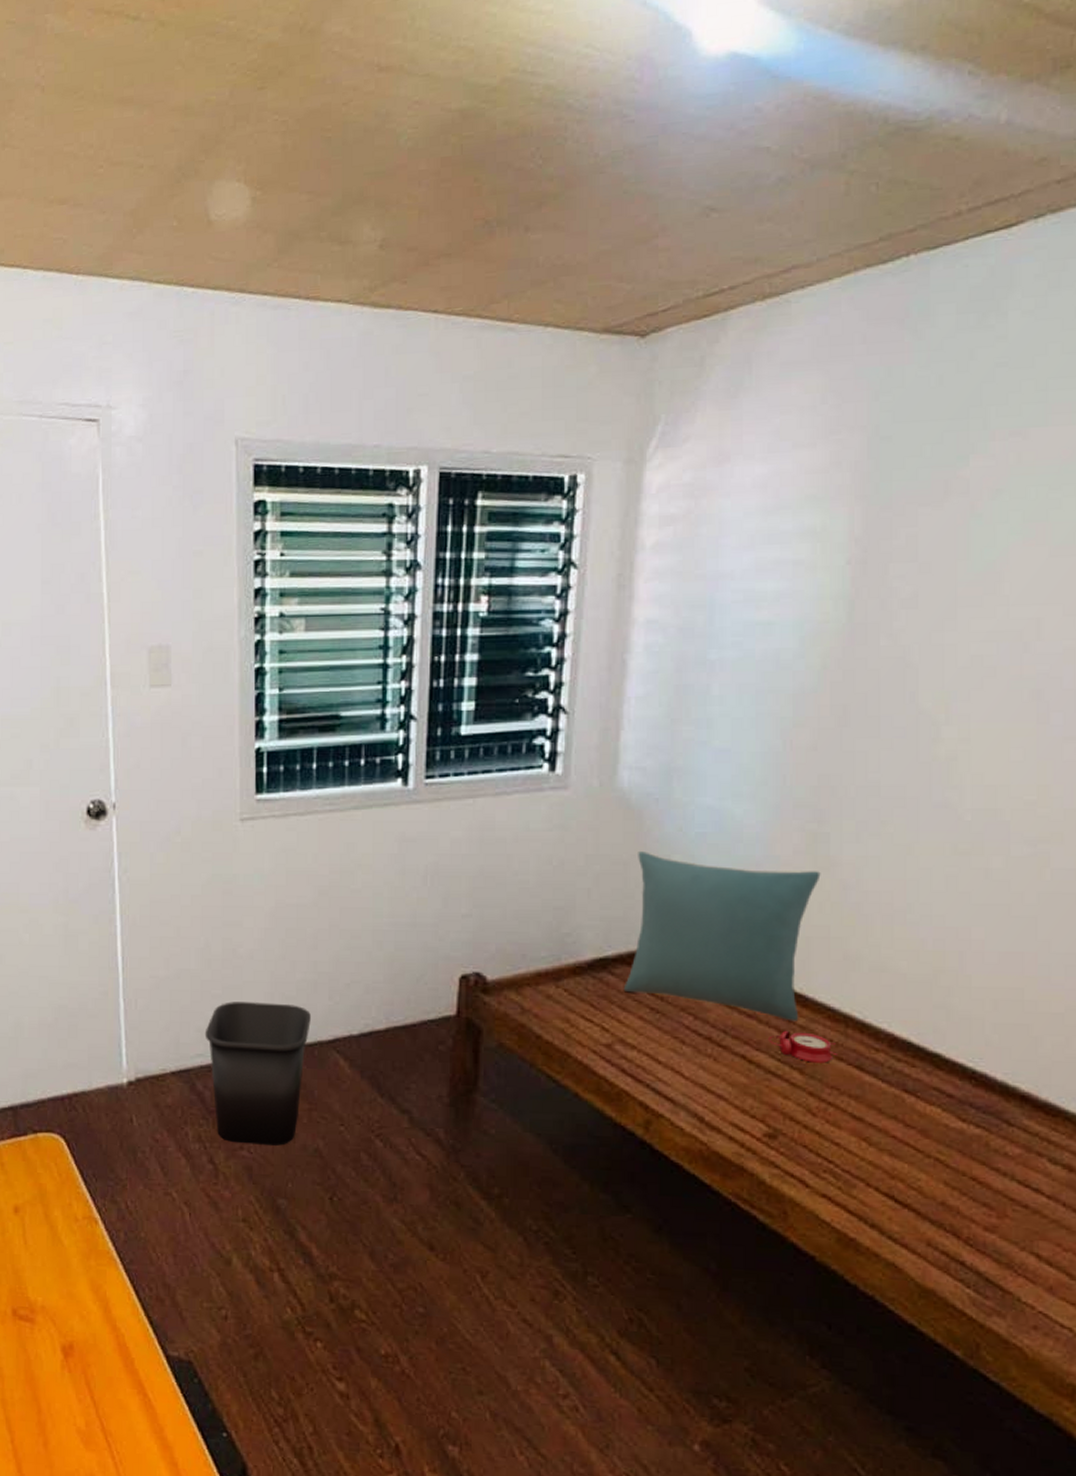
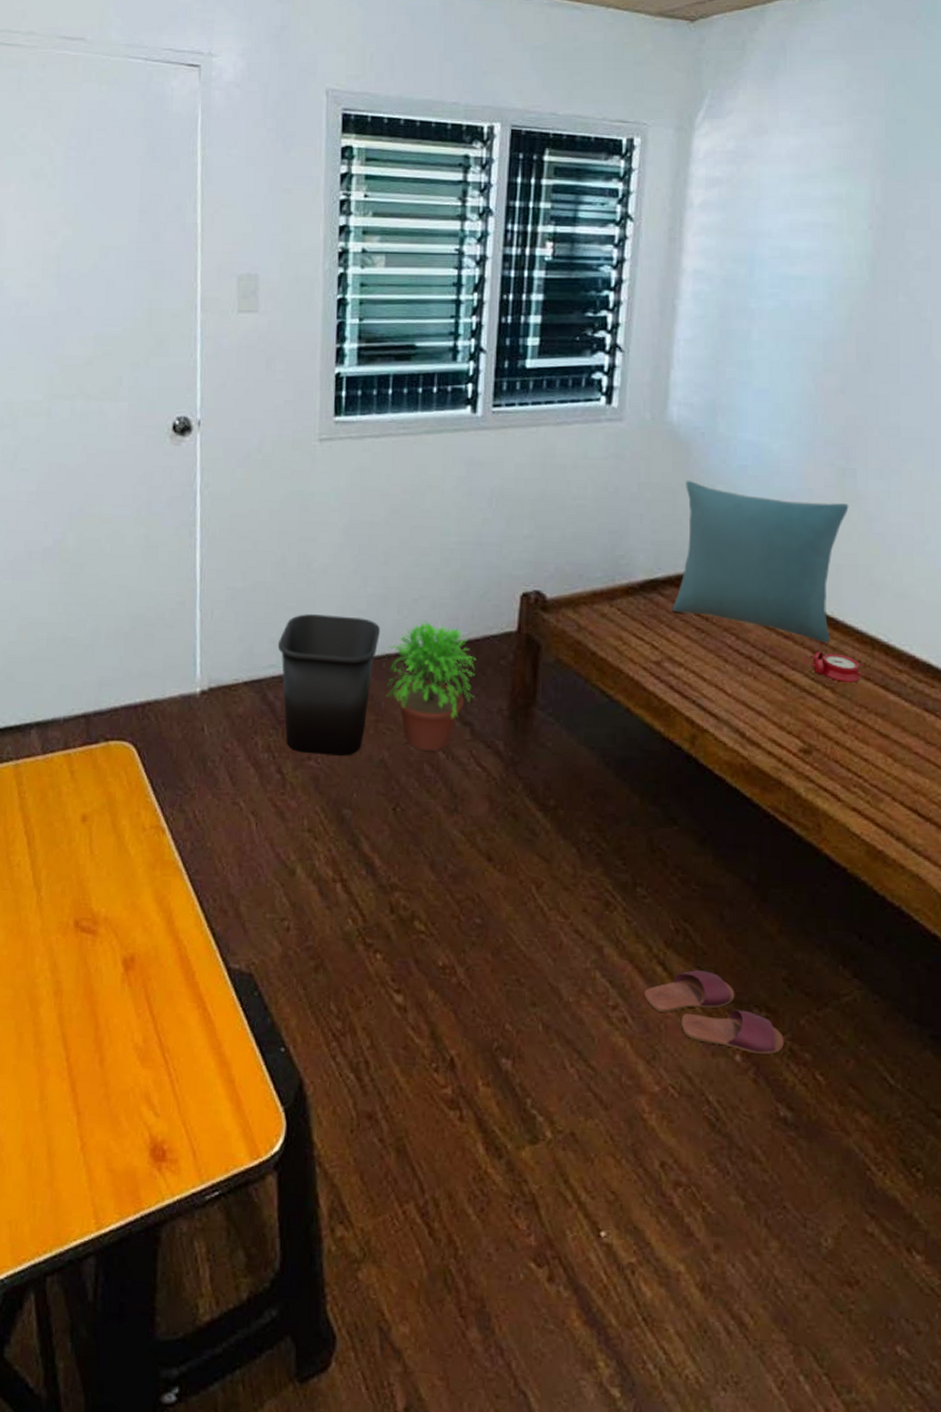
potted plant: none [319,1006,413,1140] -> present [385,621,476,752]
slippers: none [596,1360,746,1445] -> present [644,970,784,1055]

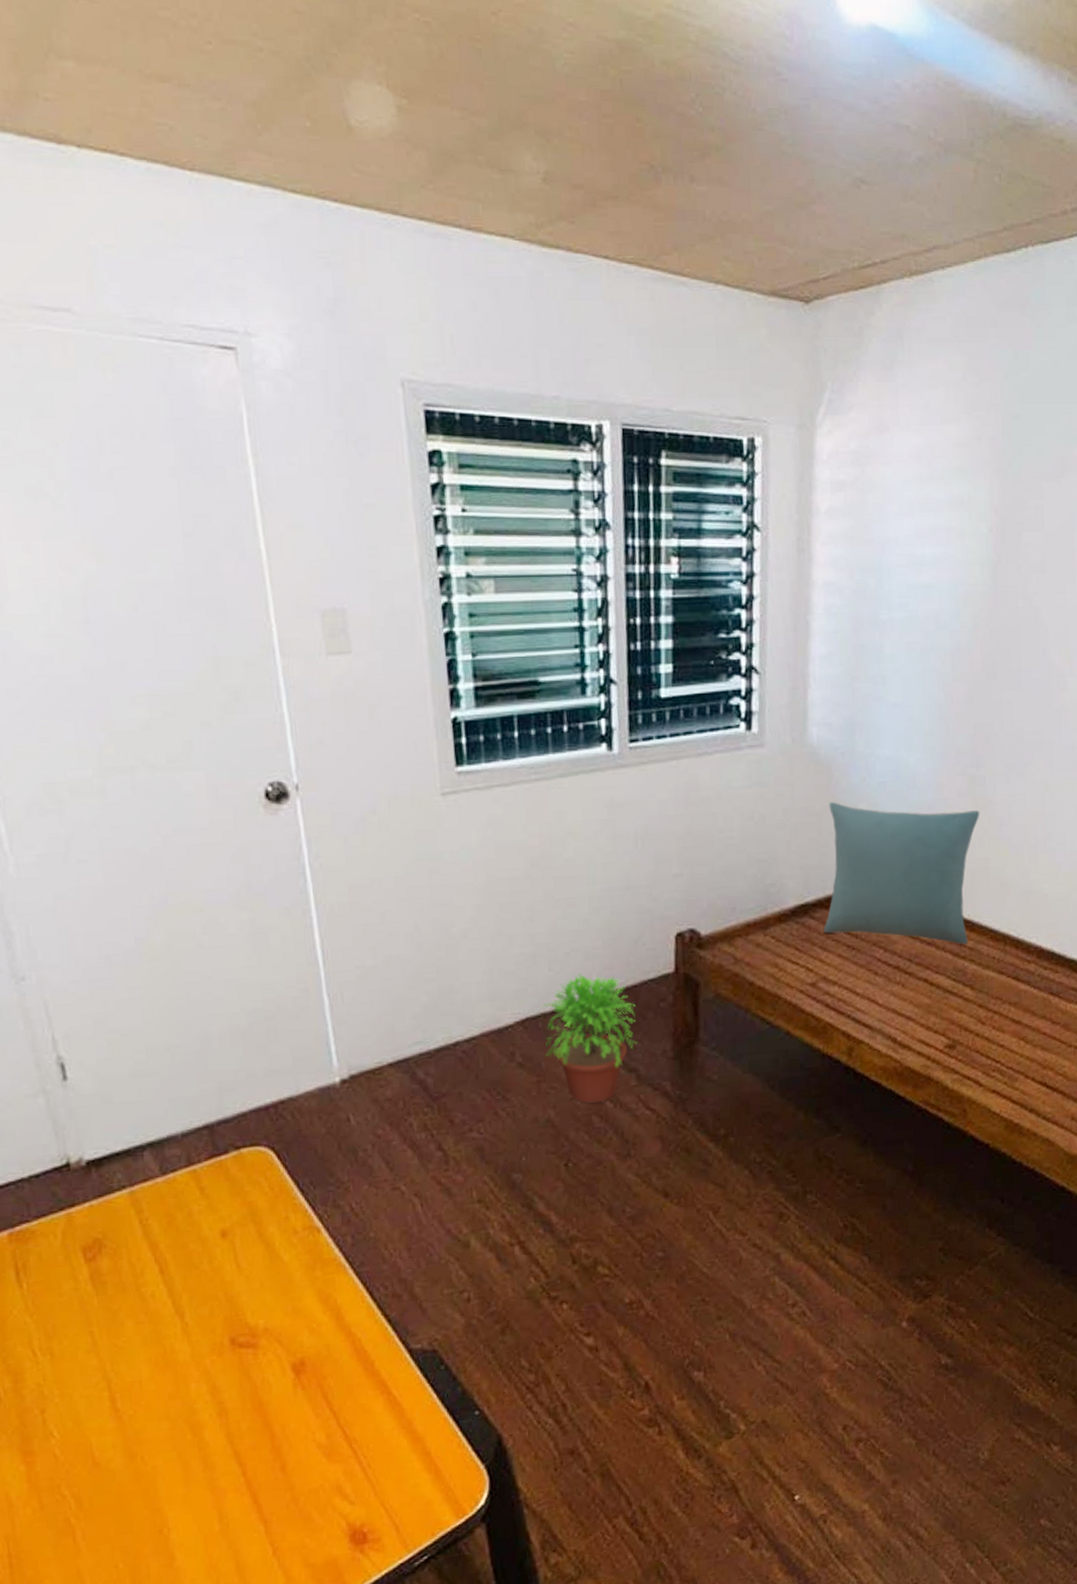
waste bin: present [277,614,380,756] -> none [421,979,533,1126]
slippers: present [644,970,784,1055] -> none [819,1256,943,1318]
alarm clock: present [803,651,866,683] -> none [945,953,1000,979]

